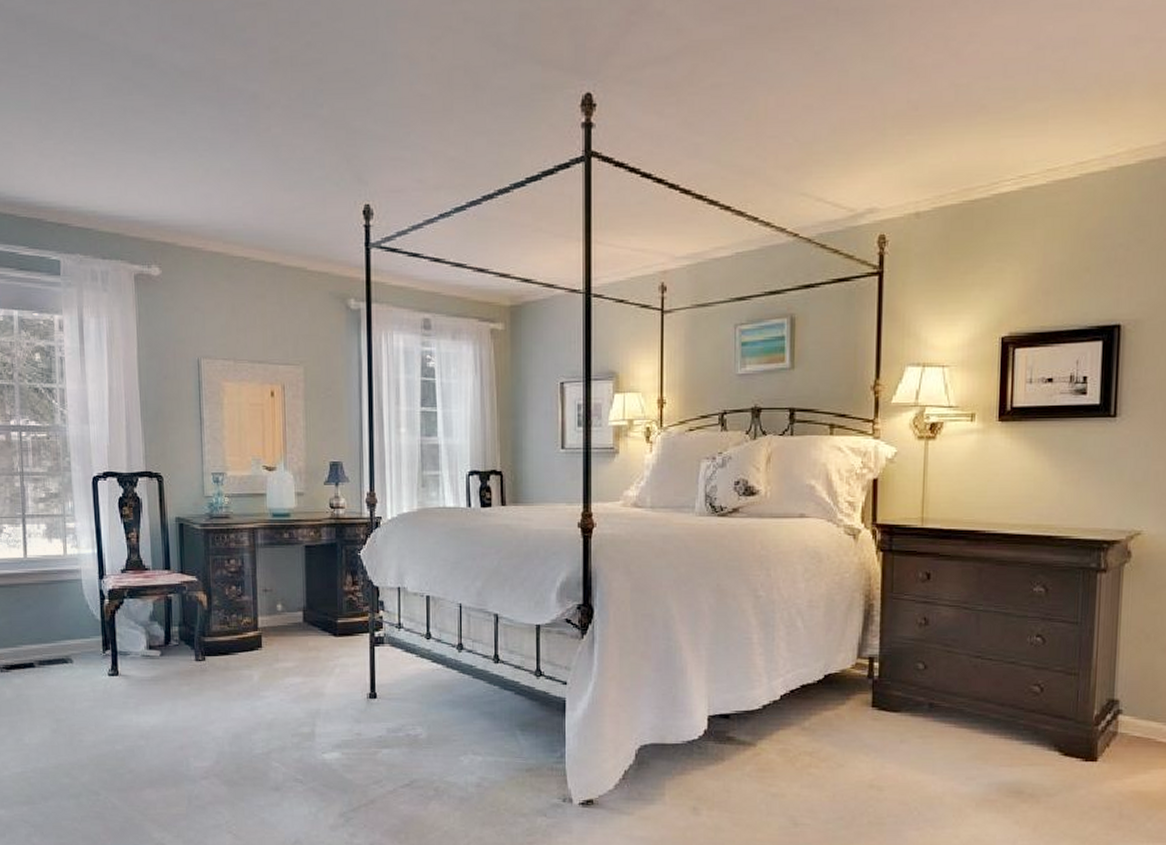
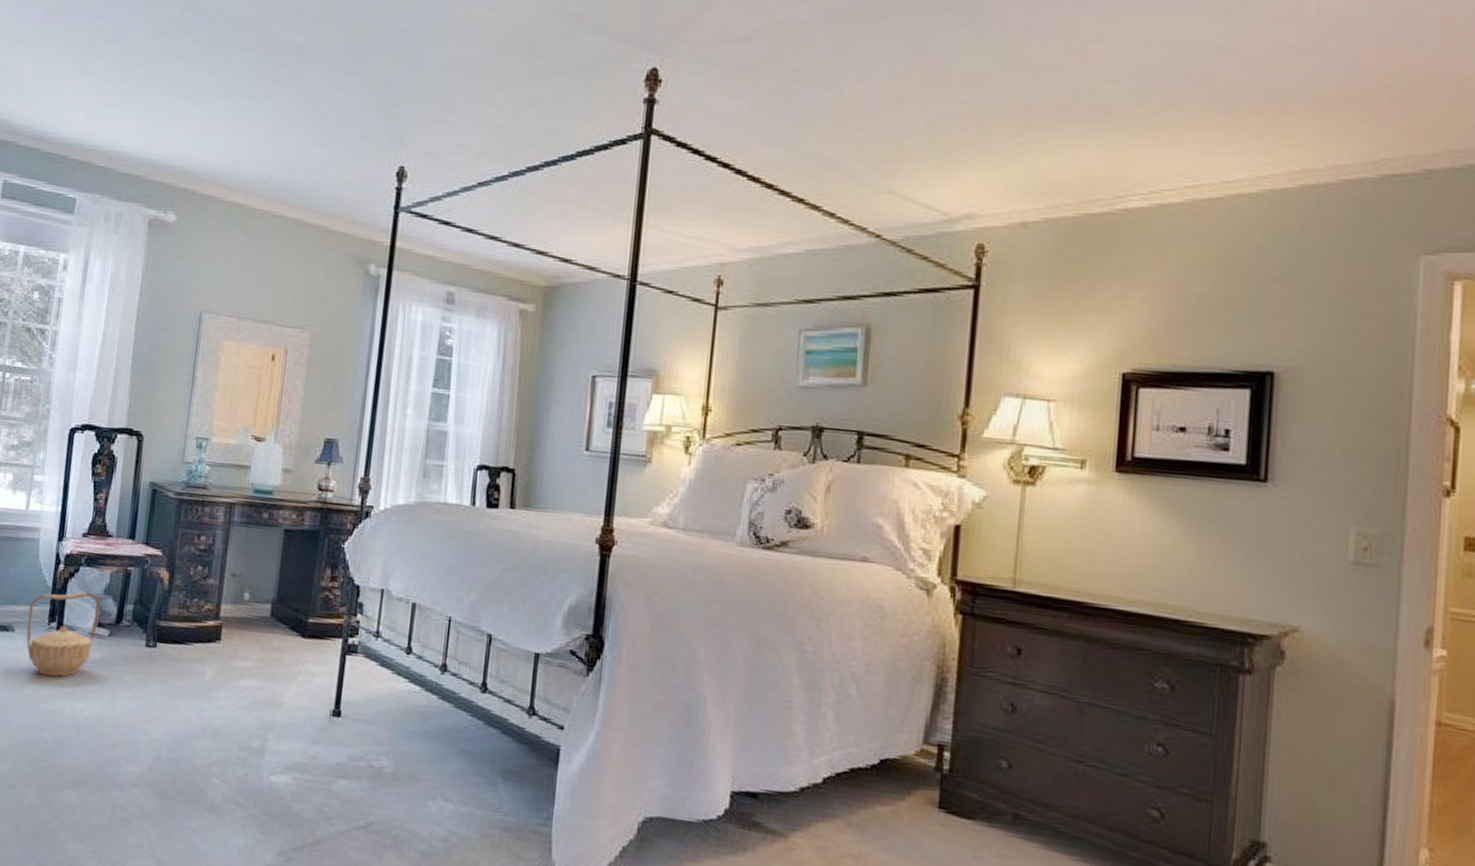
basket: none [83,620,149,696] -> present [26,591,101,677]

